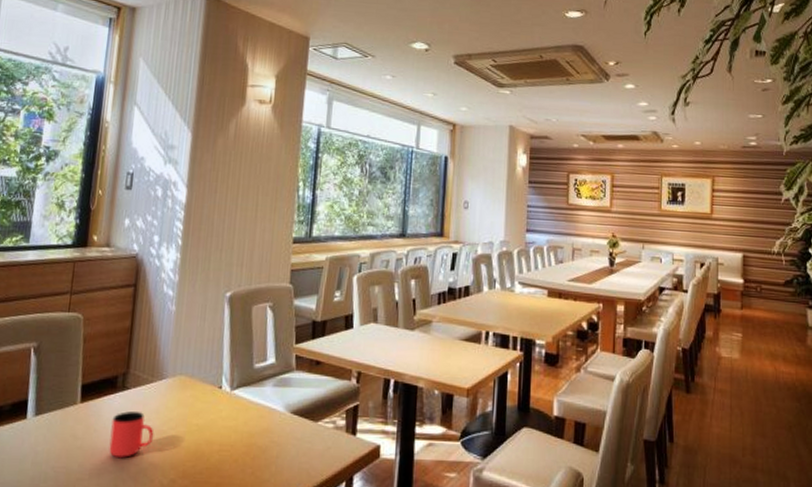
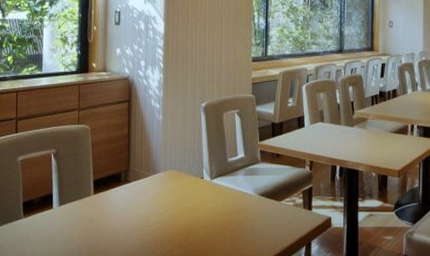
cup: present [109,411,154,459] -> none [119,200,153,236]

